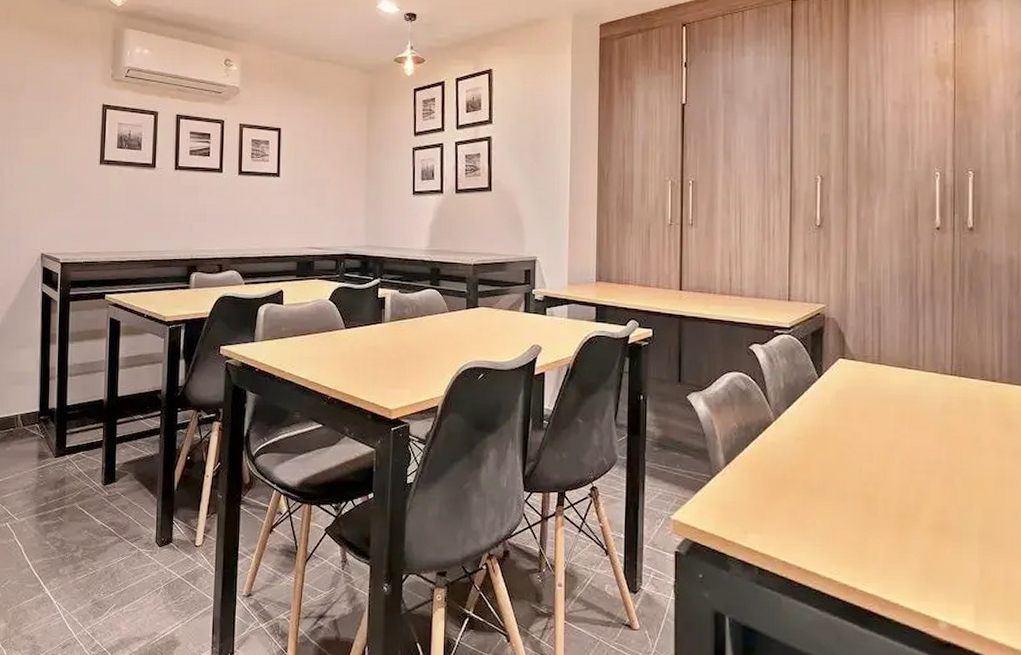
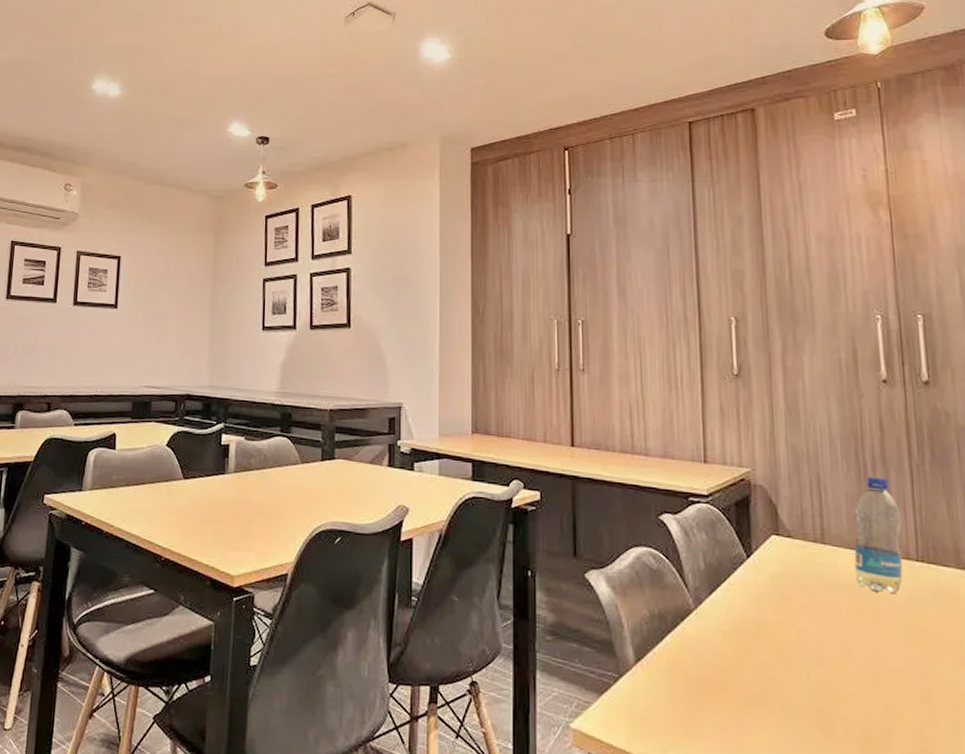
bottle: none [903,309,942,402] -> present [854,477,903,595]

